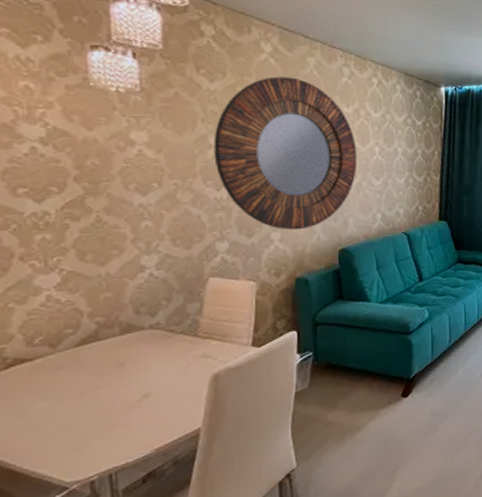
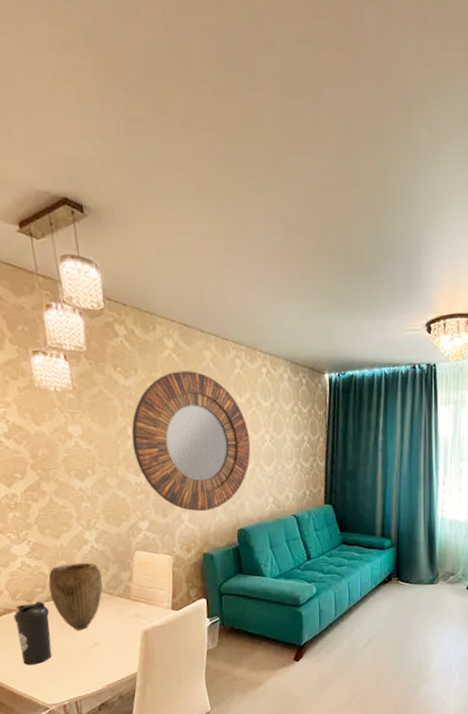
water bottle: none [27,345,82,432] -> present [13,601,52,666]
vase: none [84,293,162,380] -> present [48,562,103,630]

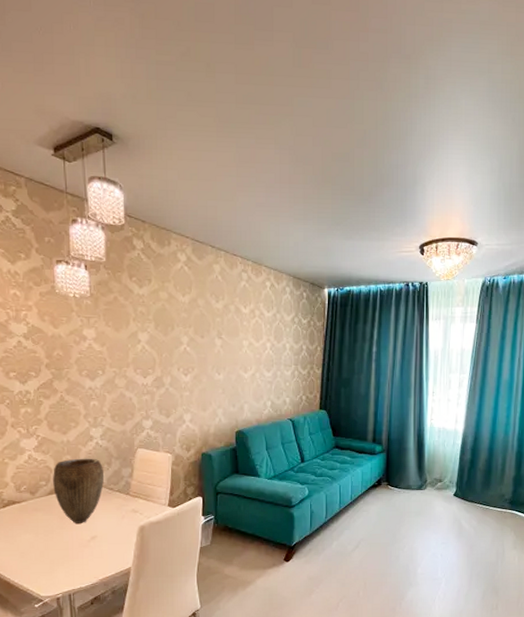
water bottle: present [13,601,52,666] -> none [17,494,51,557]
home mirror: present [131,371,251,512] -> none [142,282,252,413]

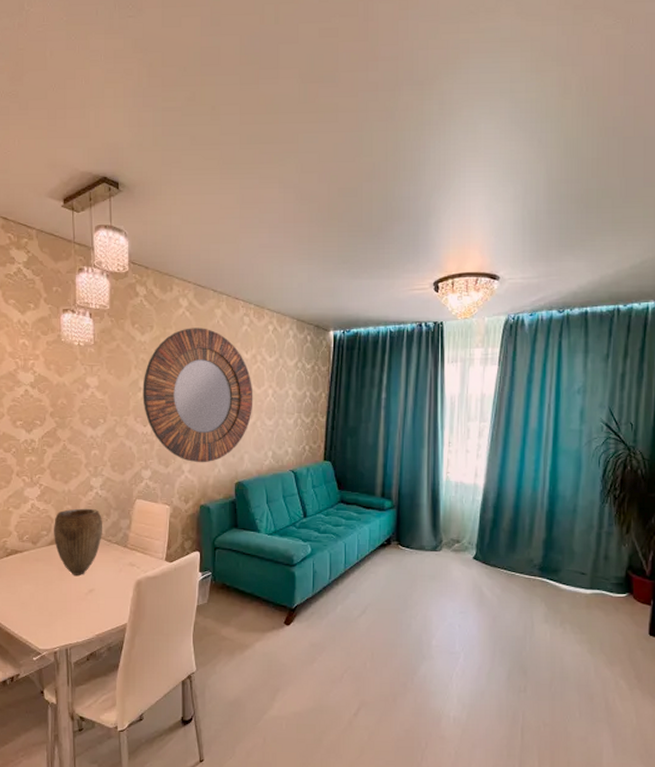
home mirror: none [142,282,252,413] -> present [143,328,253,463]

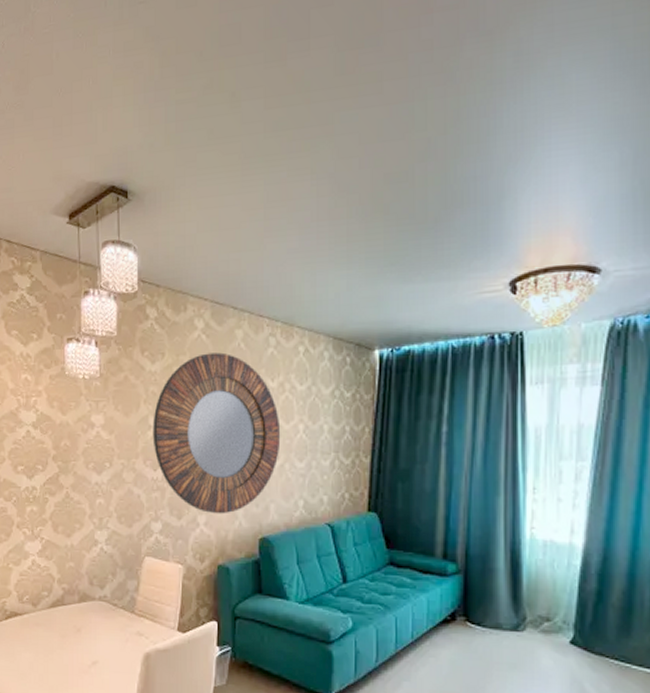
vase: present [54,508,103,575] -> none [55,566,109,644]

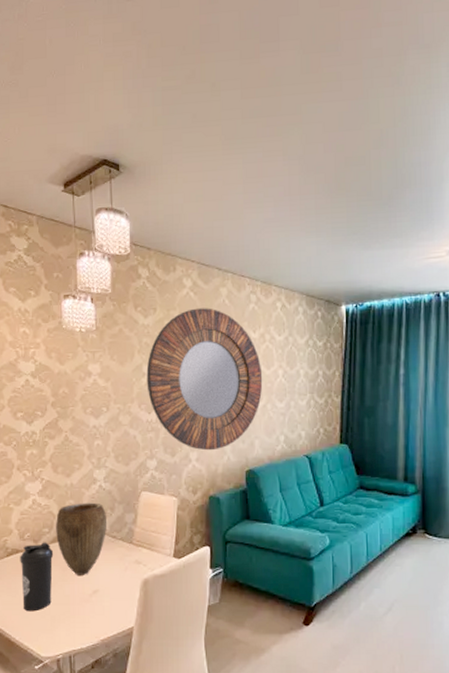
water bottle: none [18,606,53,679] -> present [20,542,54,612]
vase: none [55,566,109,644] -> present [56,502,108,575]

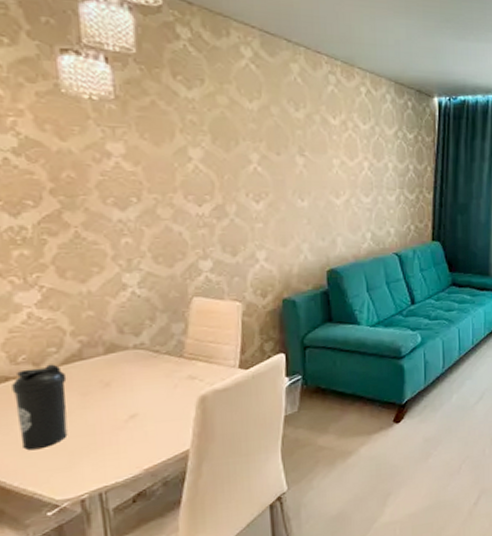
vase: present [56,502,108,575] -> none [67,312,146,400]
home mirror: present [146,308,263,451] -> none [193,84,346,249]

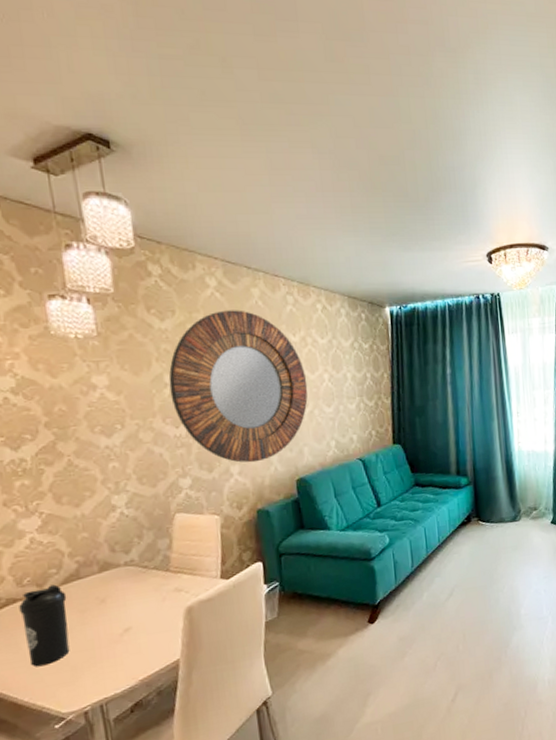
home mirror: none [193,84,346,249] -> present [168,310,308,463]

